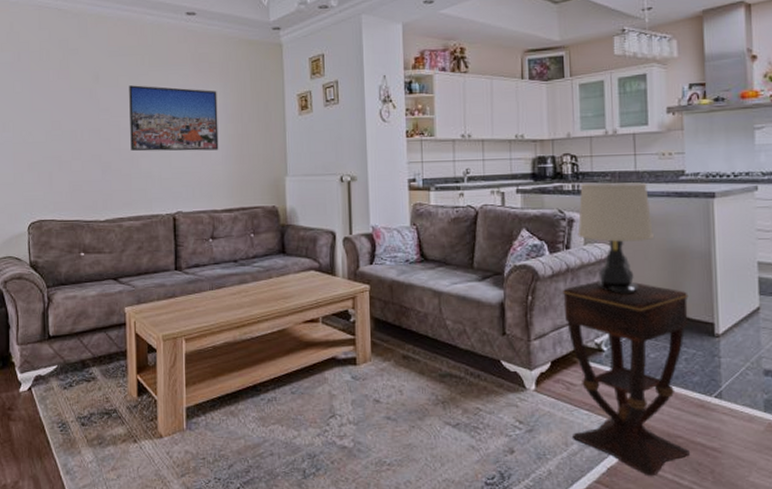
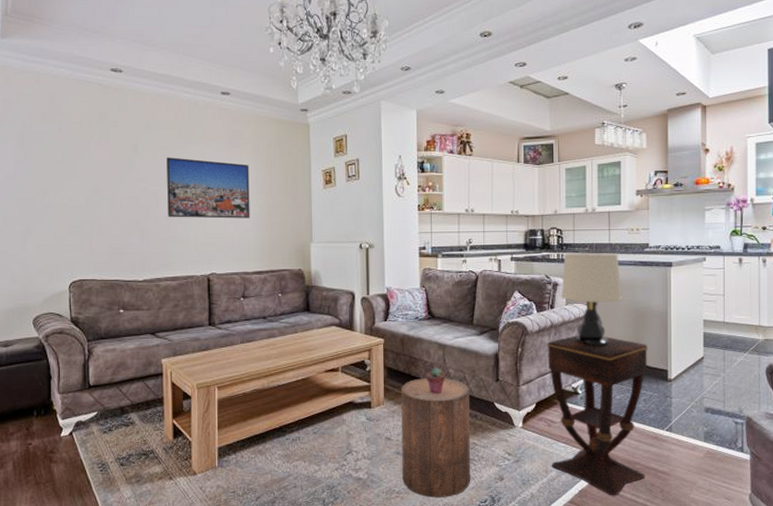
stool: none [391,330,476,472] -> present [401,378,471,498]
potted succulent: none [419,318,443,351] -> present [426,367,446,395]

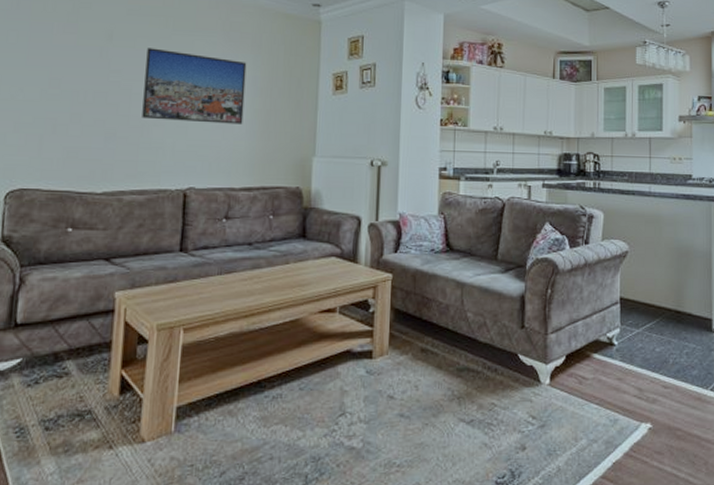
stool: present [401,378,471,498] -> none [405,323,491,472]
potted succulent: present [426,367,446,395] -> none [440,310,463,344]
side table: present [546,335,648,496] -> none [579,276,691,470]
table lamp: present [560,252,623,346] -> none [596,181,664,289]

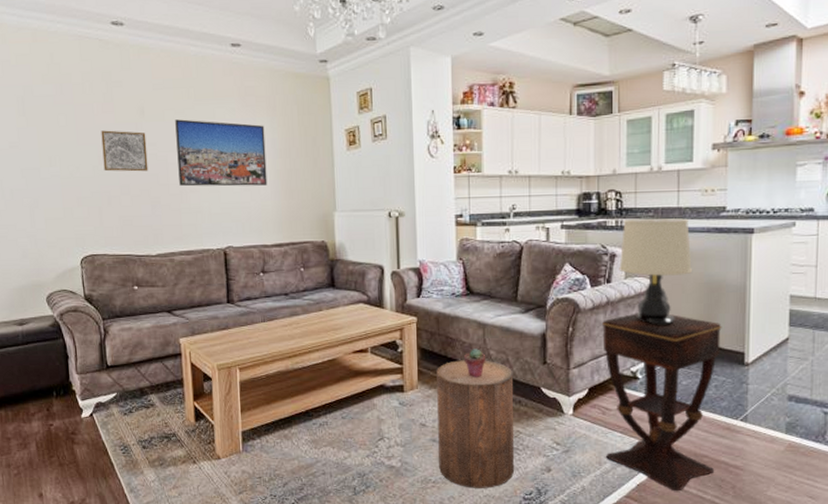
wall art: none [54,52,111,100] -> present [101,130,149,172]
stool: none [405,323,491,472] -> present [437,360,515,488]
potted succulent: none [440,310,463,344] -> present [464,349,486,379]
side table: none [579,276,691,470] -> present [601,313,722,492]
table lamp: none [596,181,664,289] -> present [619,218,693,325]

